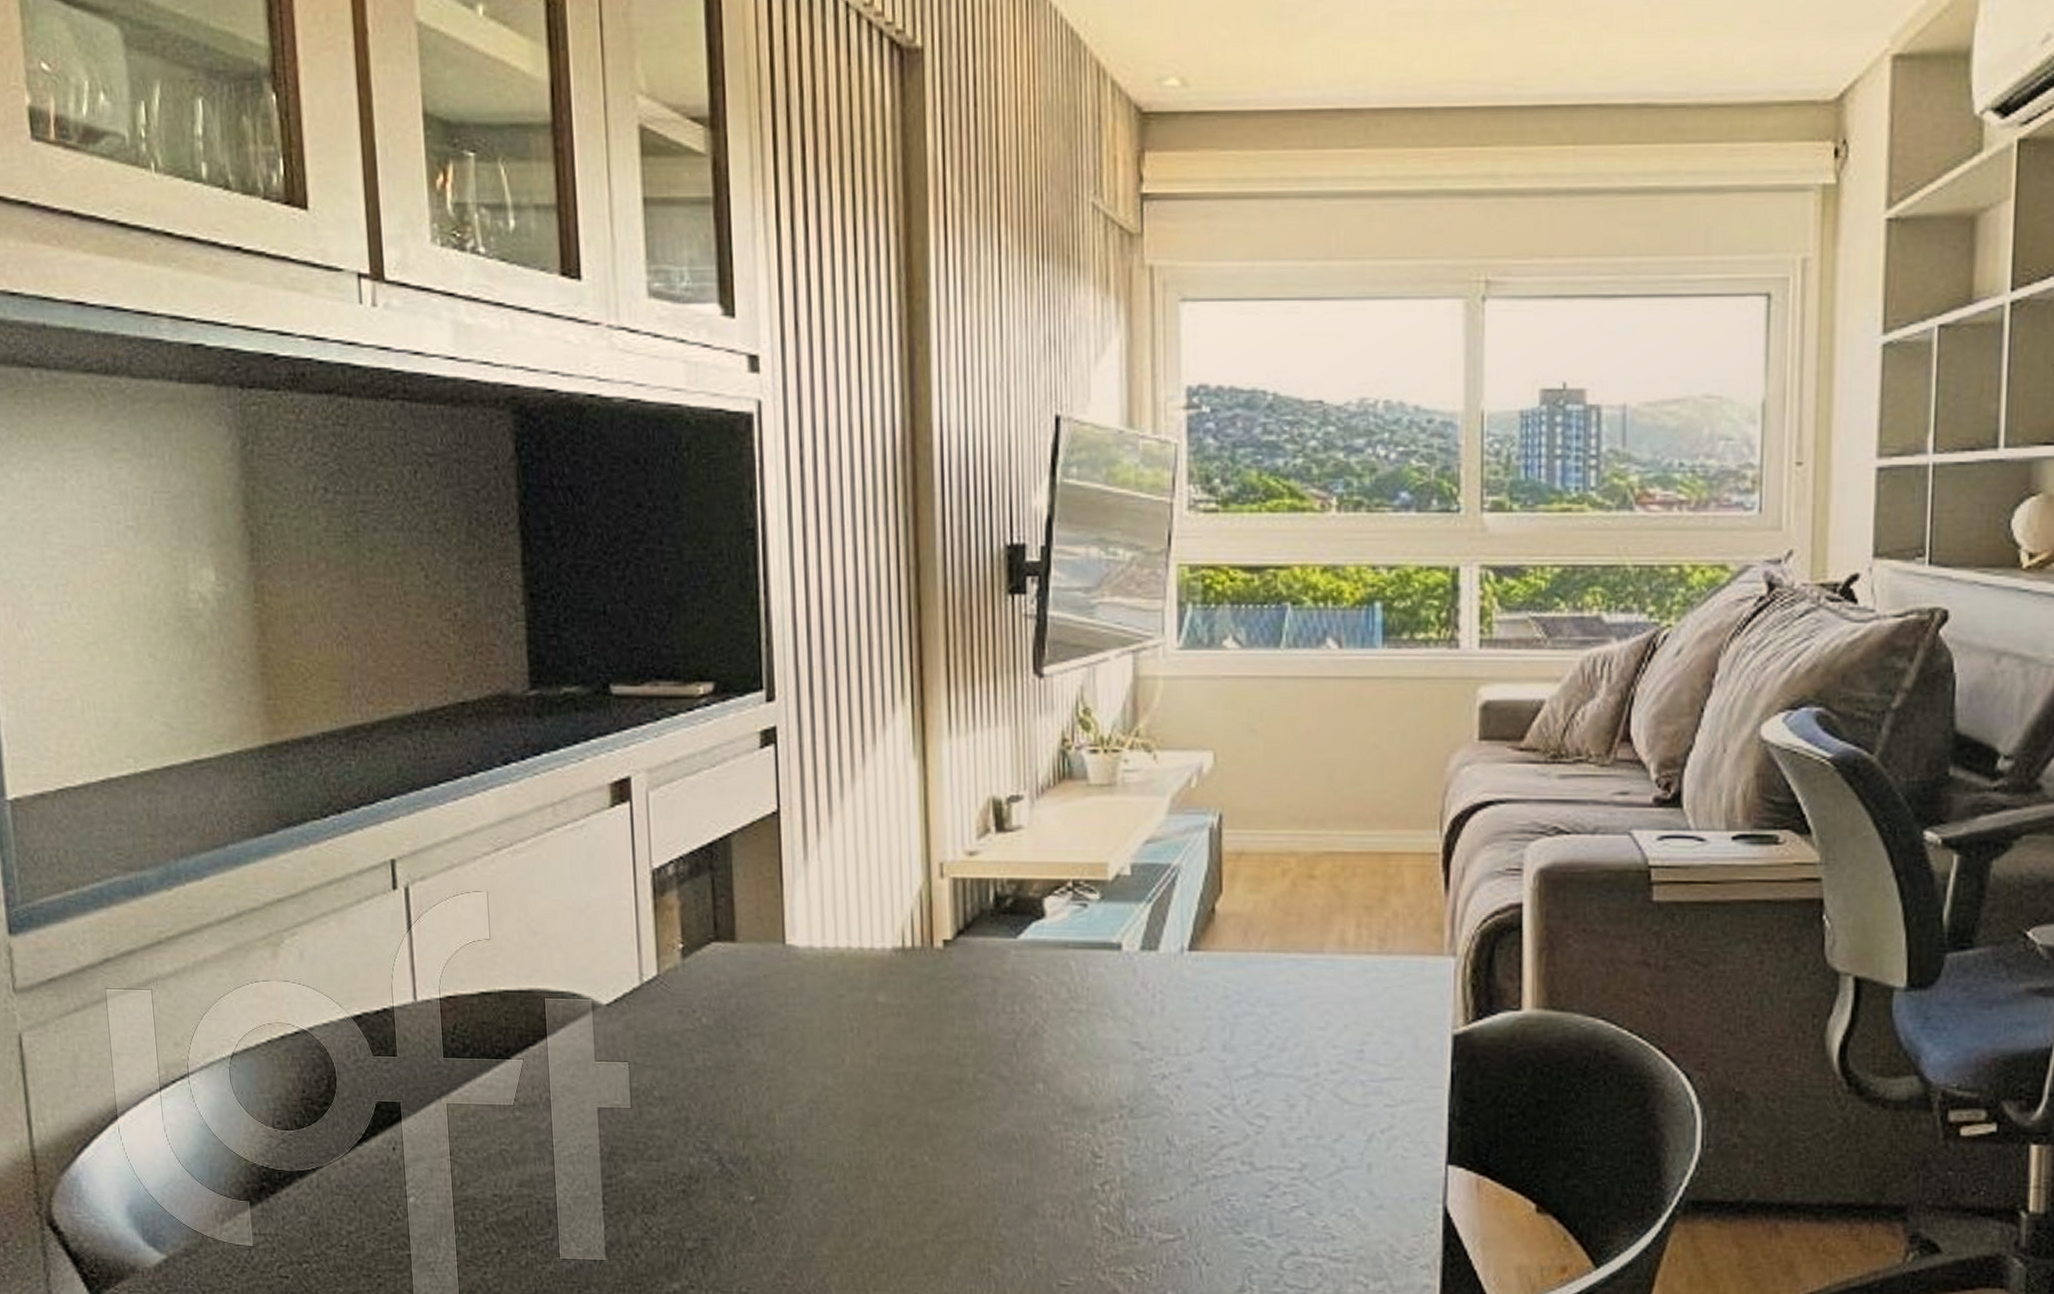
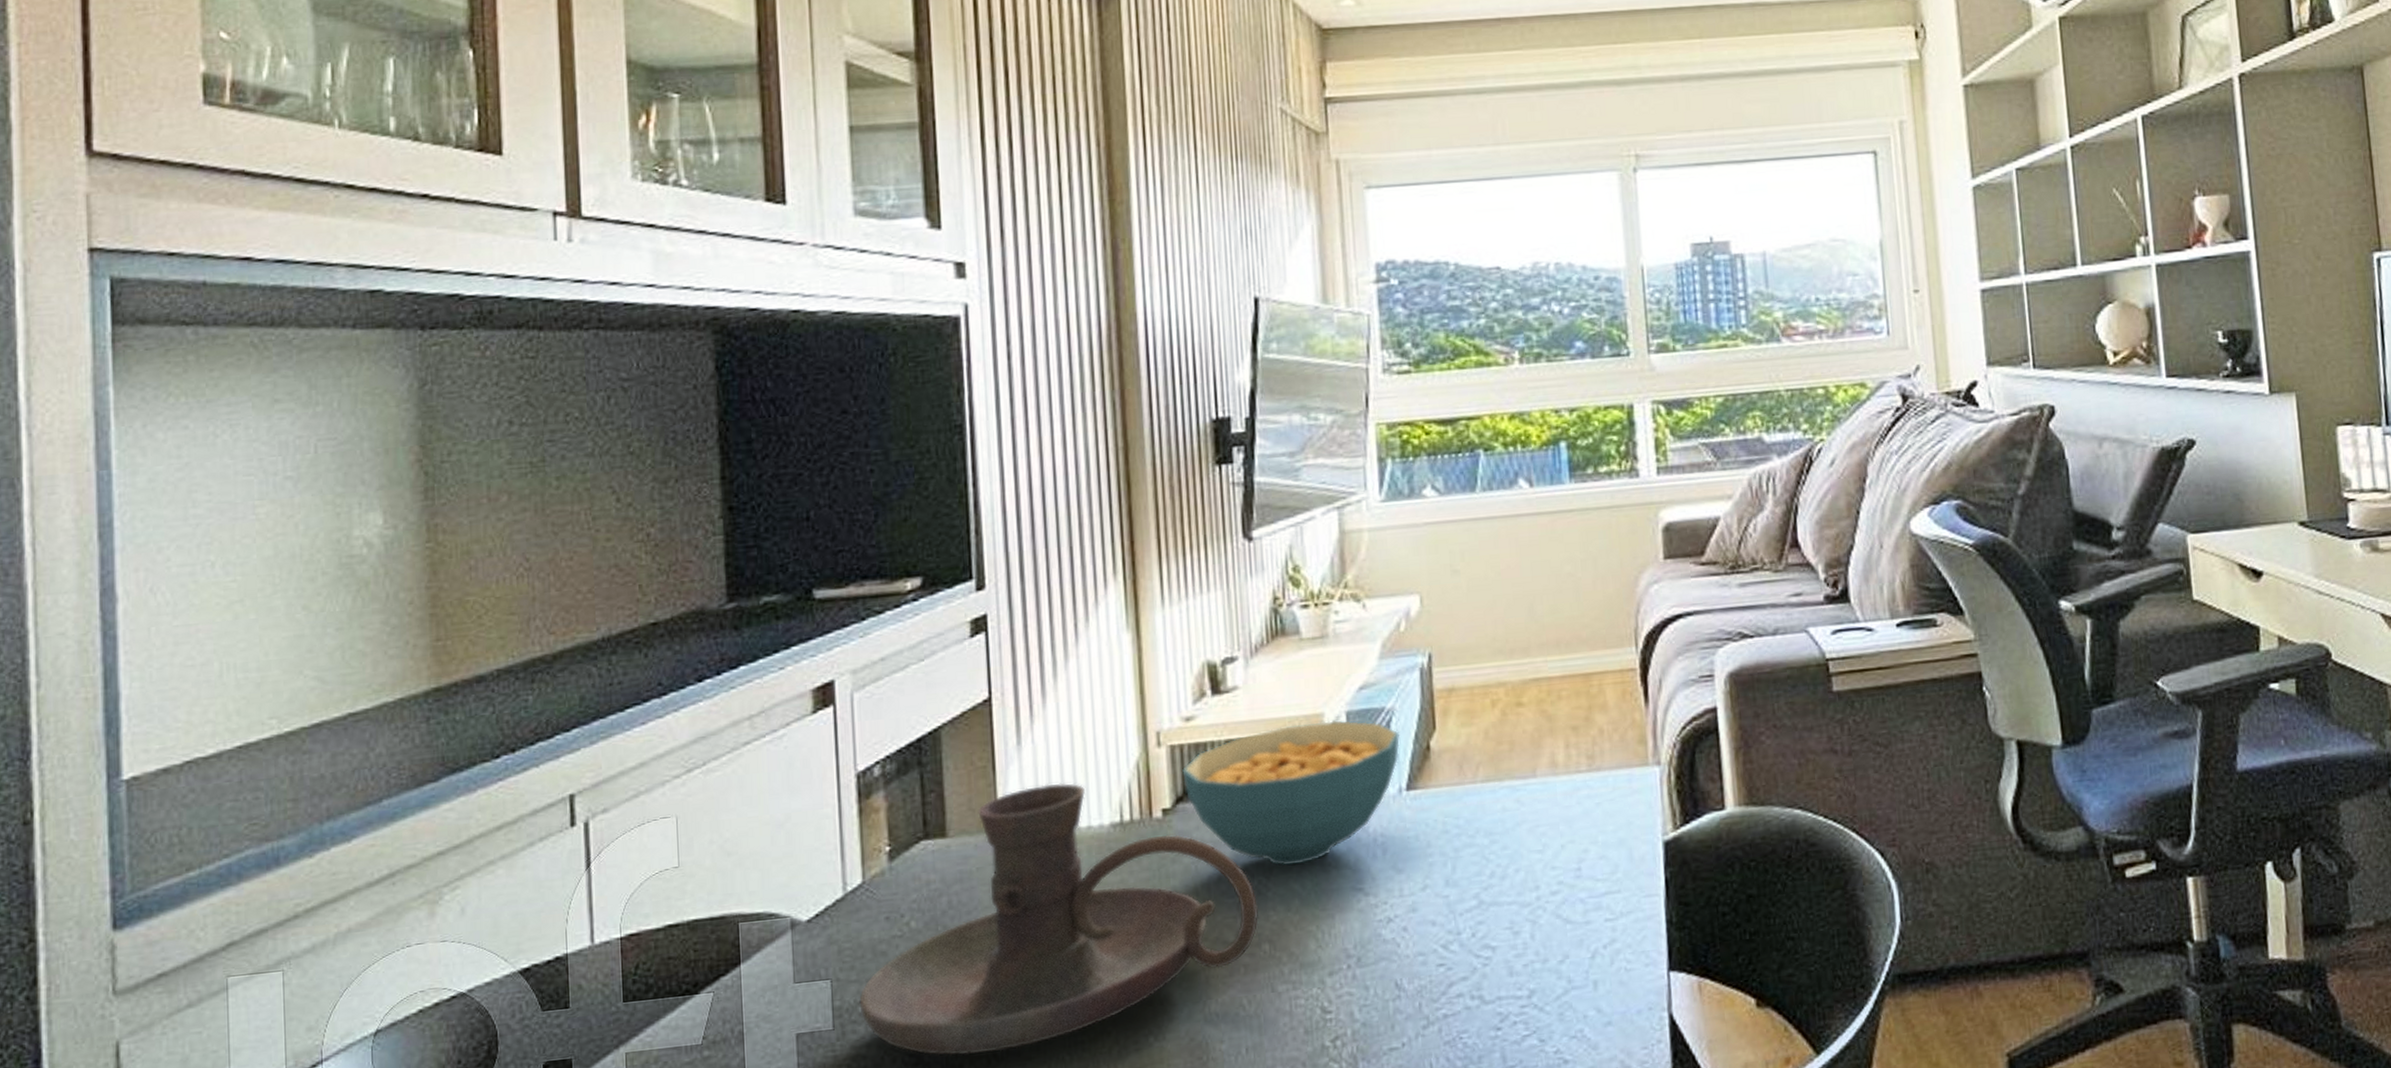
candle holder: none [654,902,1035,1150] -> present [859,783,1259,1056]
cereal bowl: none [963,871,1185,1010] -> present [1181,720,1400,866]

